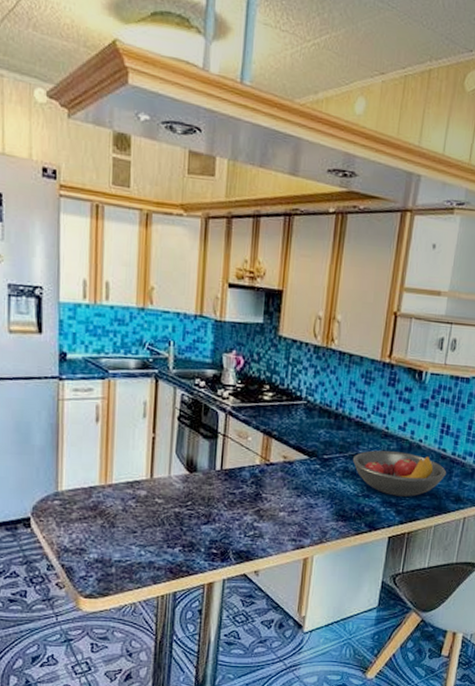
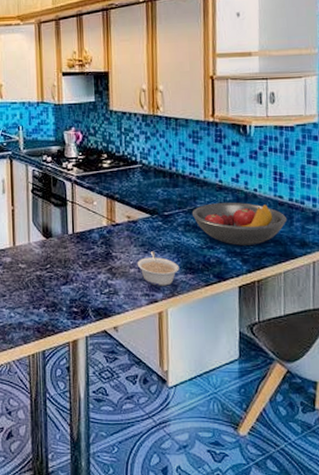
legume: none [287,495,332,532] -> present [137,251,180,286]

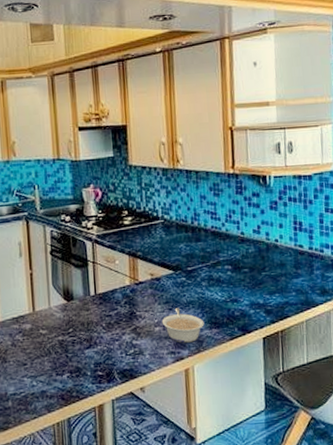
fruit bowl: present [191,202,286,245] -> none [215,253,307,297]

